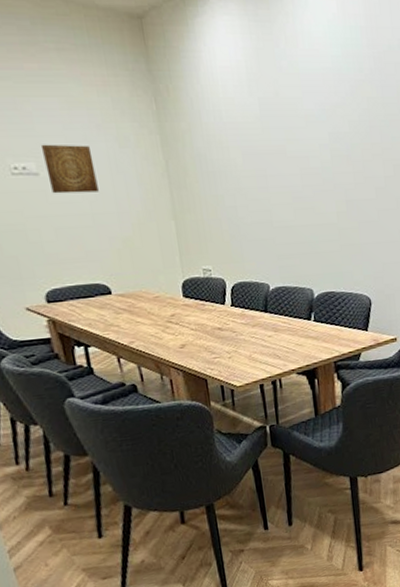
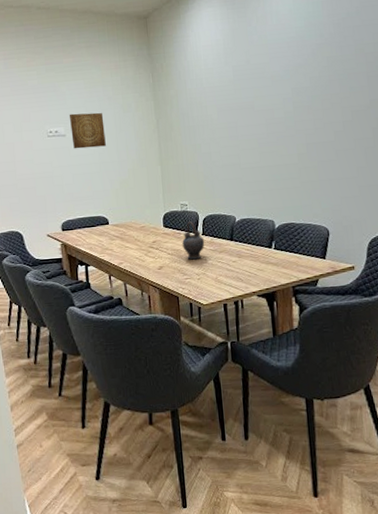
teapot: none [207,289,235,336] -> present [182,221,205,260]

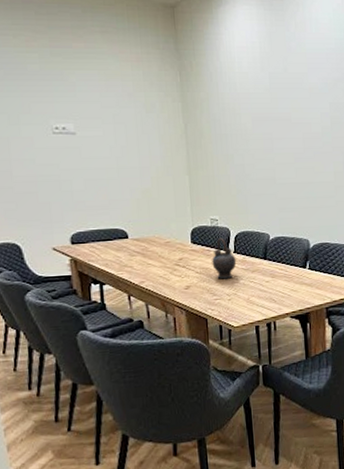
wall art: present [69,112,106,149] -> none [79,108,125,150]

